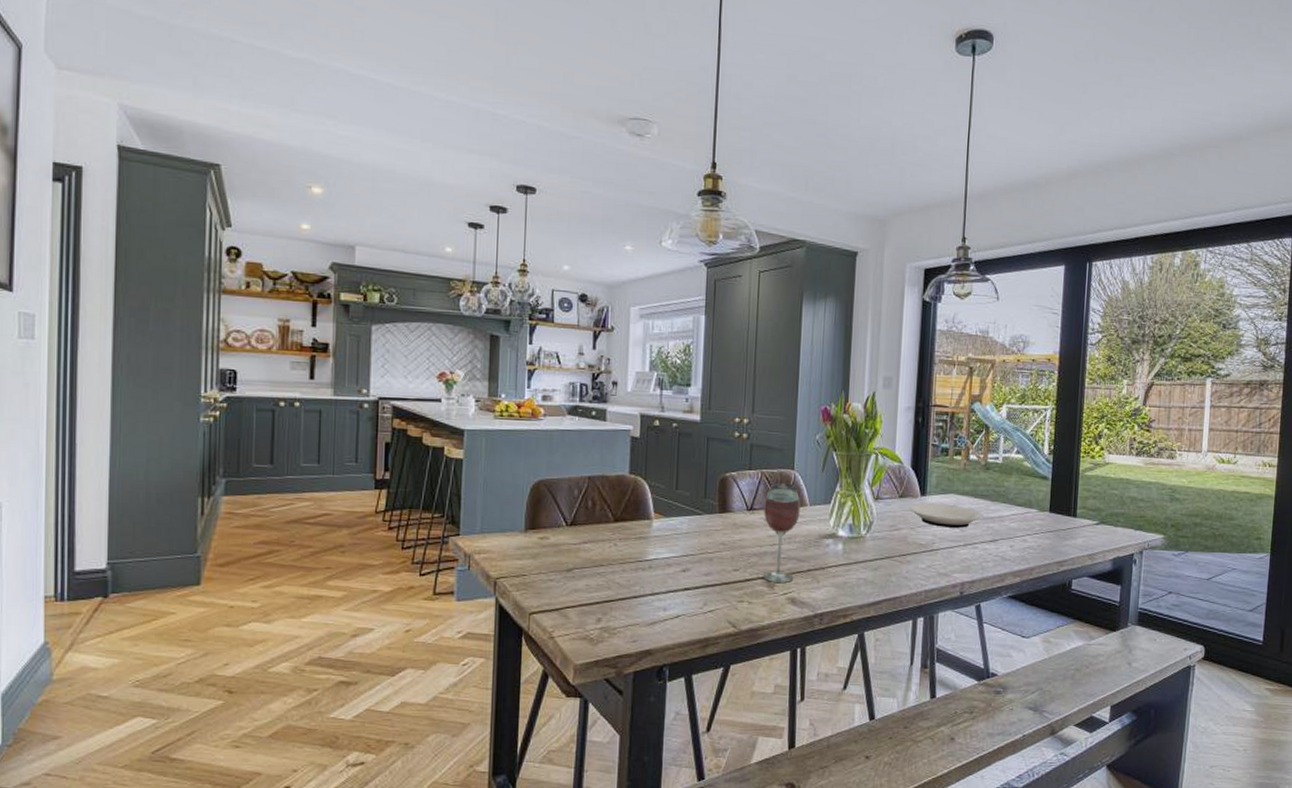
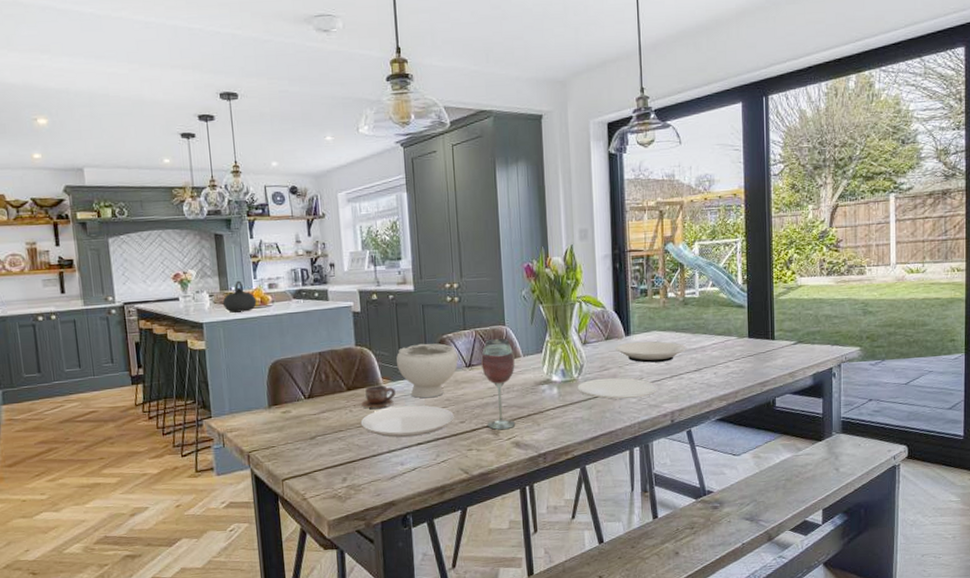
teapot: none [489,388,527,423] -> present [222,280,257,313]
plate: none [624,545,728,581] -> present [360,405,454,438]
cup: none [628,519,667,546] -> present [361,385,396,409]
bowl: none [672,479,741,540] -> present [396,343,459,398]
plate: none [864,538,950,564] -> present [577,377,658,399]

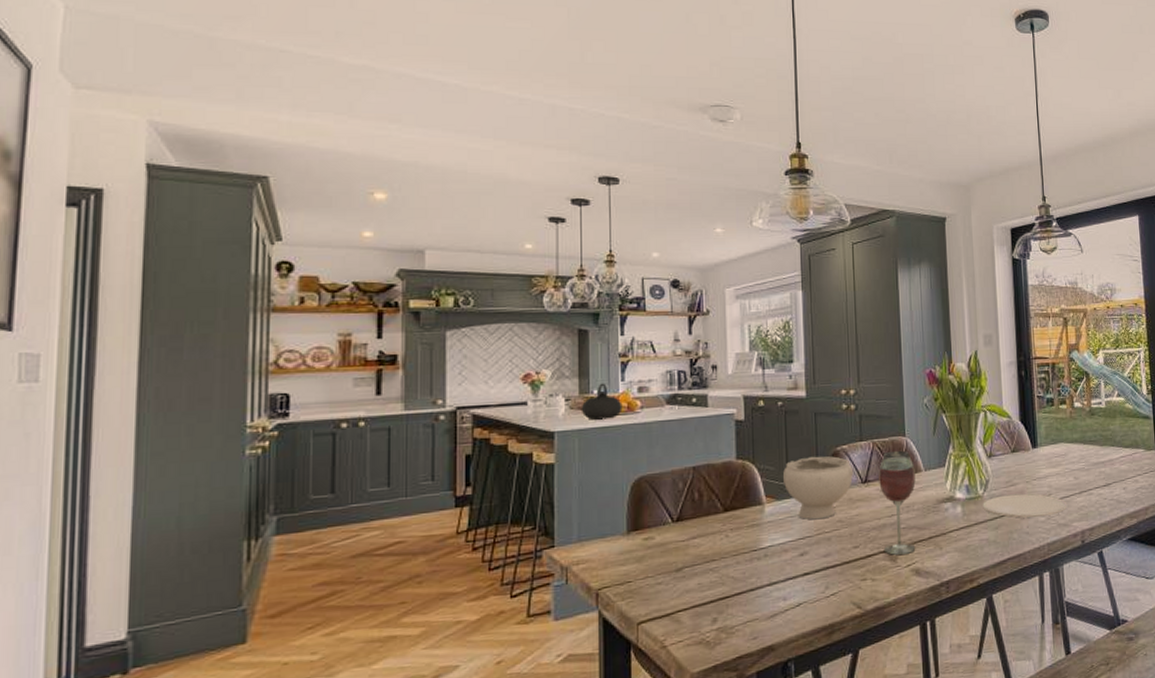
plate: present [360,405,454,438] -> none [737,527,847,567]
cup: present [361,385,396,409] -> none [740,504,781,533]
plate: present [614,341,687,363] -> none [1021,453,1096,478]

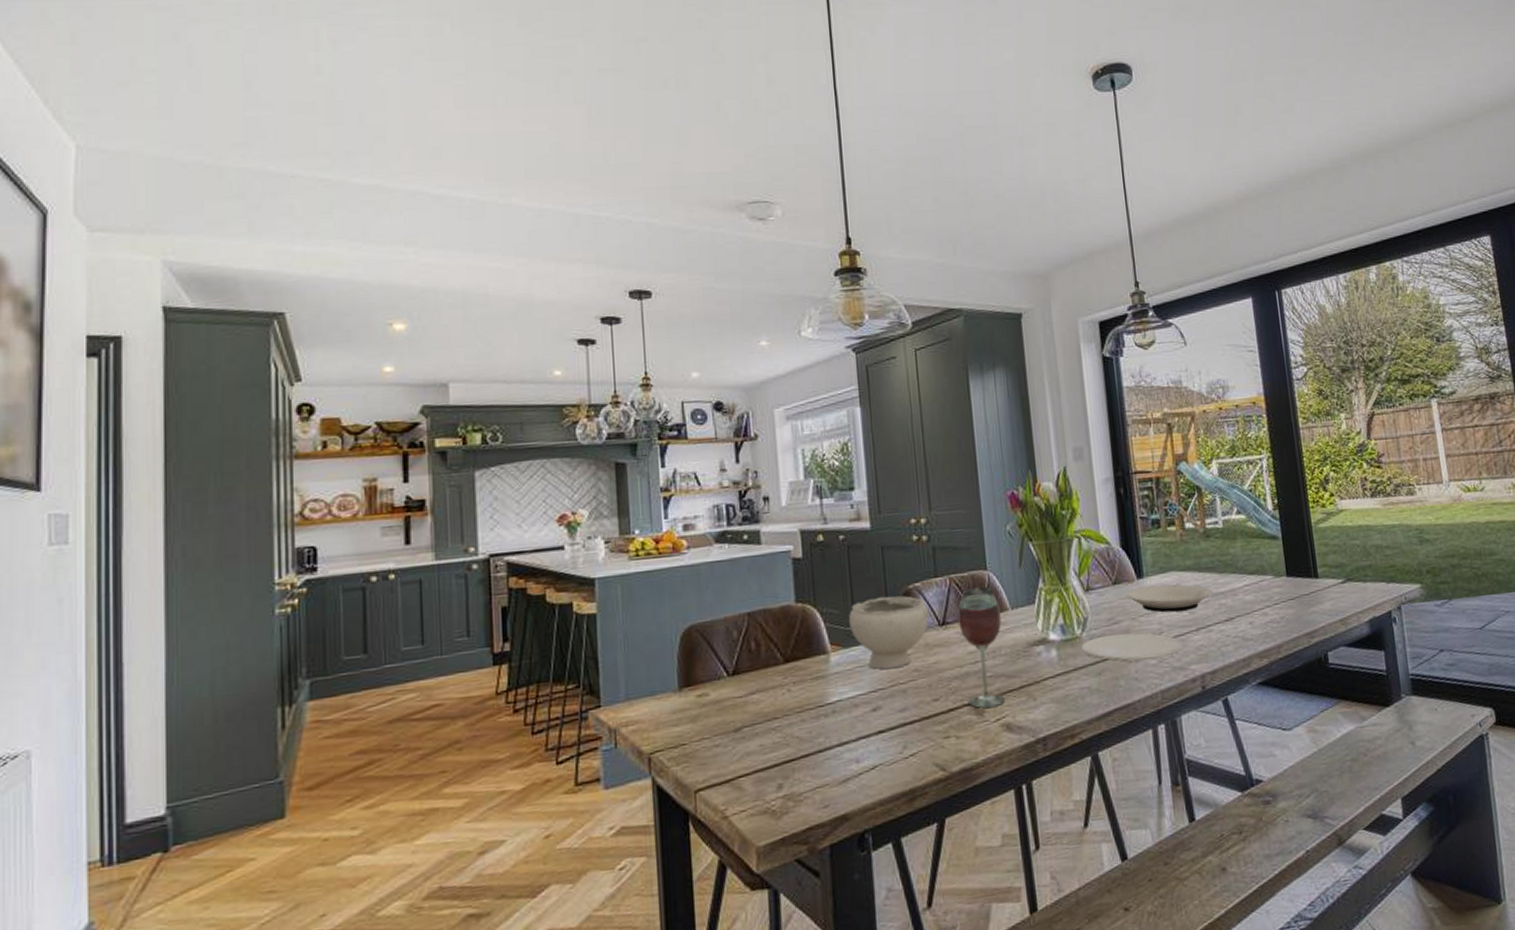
teapot: present [580,383,623,420] -> none [622,521,668,564]
plate: none [1021,453,1096,478] -> present [1125,584,1214,613]

